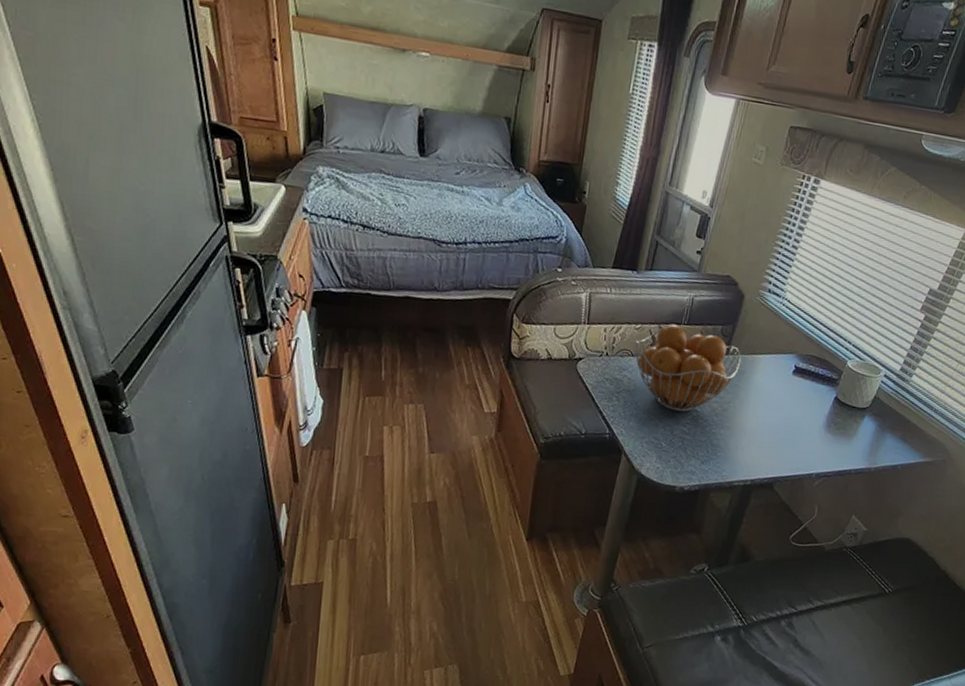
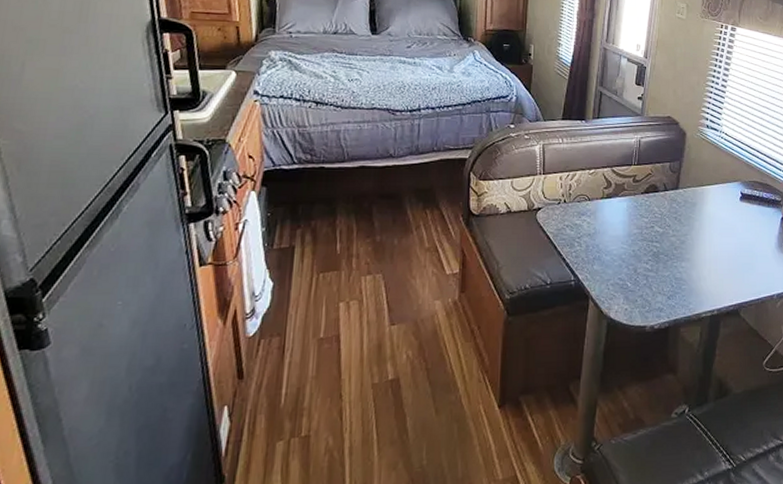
fruit basket: present [635,323,741,412] -> none [590,166,692,249]

